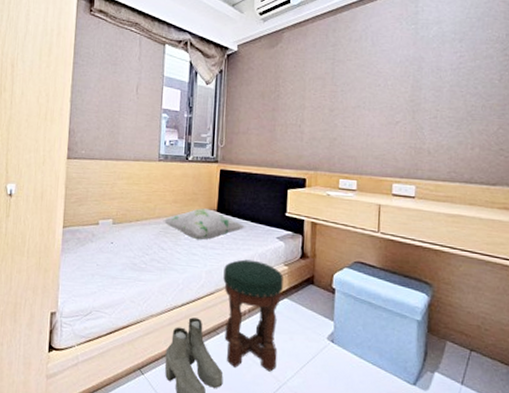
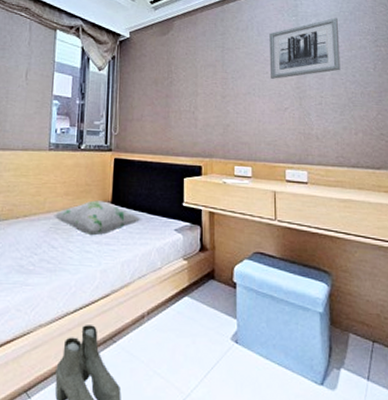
stool: present [223,259,284,372] -> none [119,255,183,383]
wall art: none [382,24,463,92] -> present [269,17,341,79]

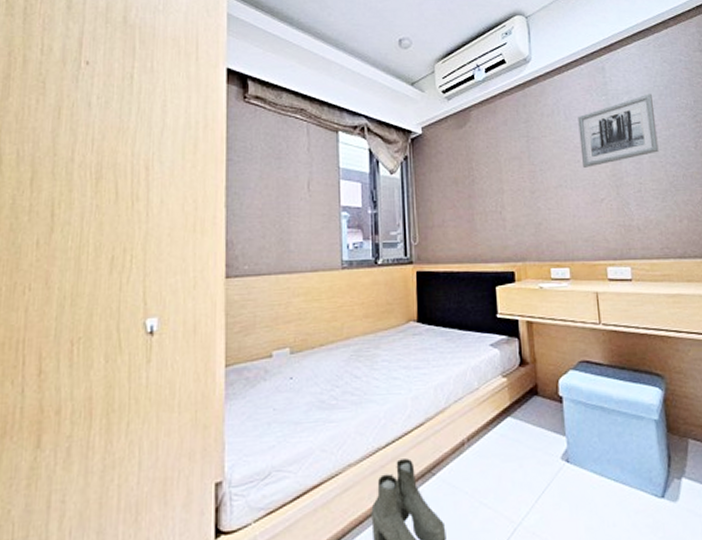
decorative pillow: present [53,200,143,236] -> none [353,320,454,360]

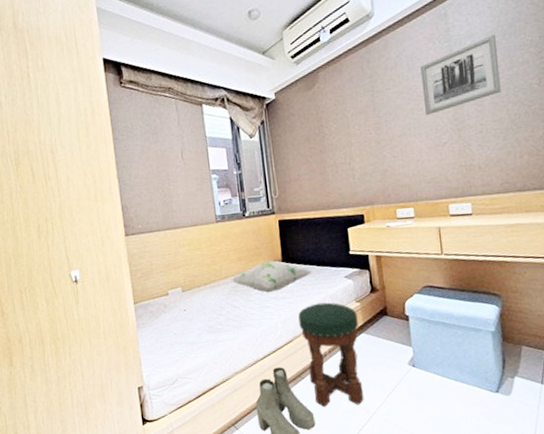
decorative pillow: none [353,320,454,360] -> present [231,260,313,293]
stool: none [433,375,508,514] -> present [298,302,364,407]

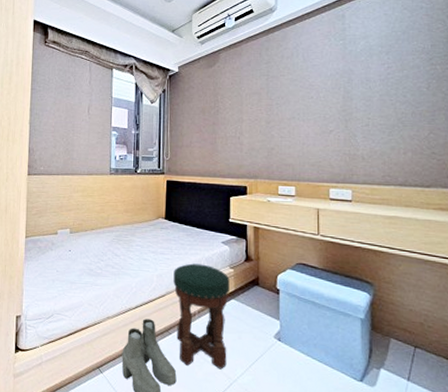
decorative pillow: present [231,260,313,293] -> none [116,216,193,246]
wall art: present [420,34,501,115] -> none [315,38,390,103]

